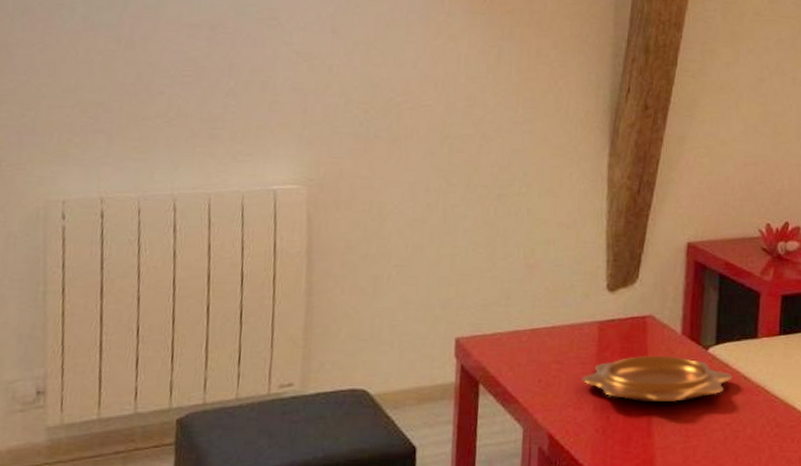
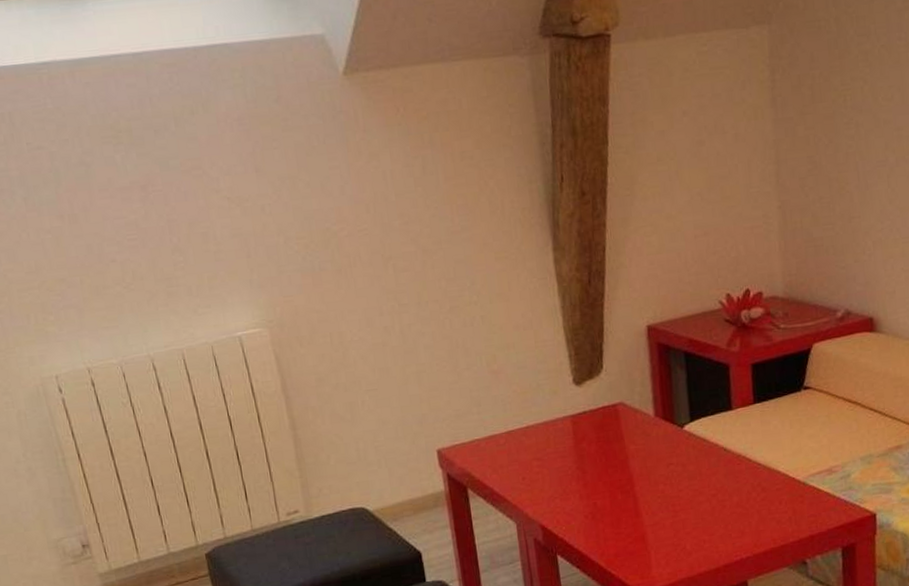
decorative bowl: present [582,355,733,403] -> none [564,438,712,486]

